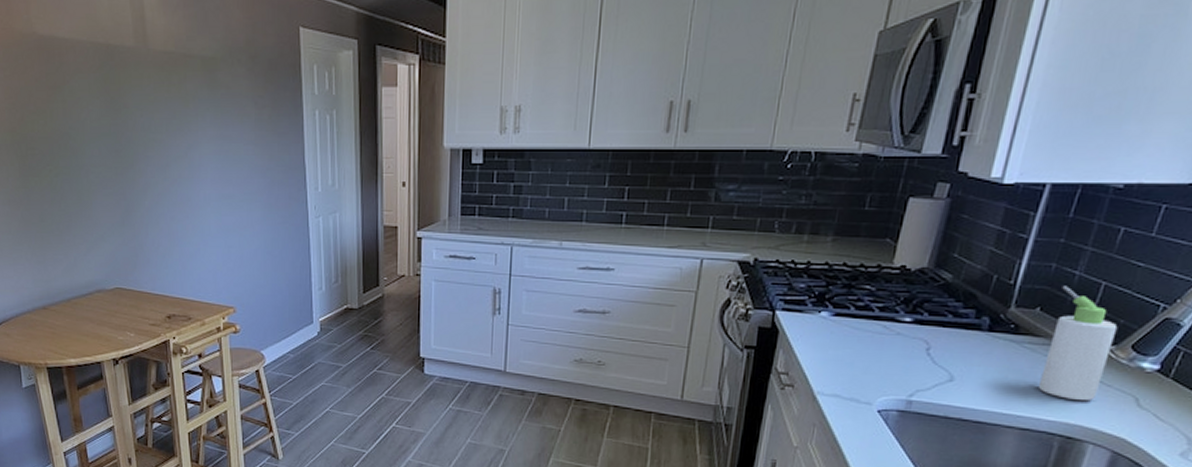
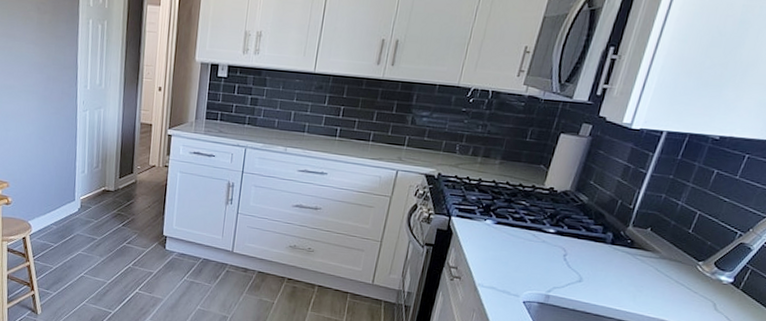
bottle: present [1039,285,1118,401] -> none [644,212,706,304]

